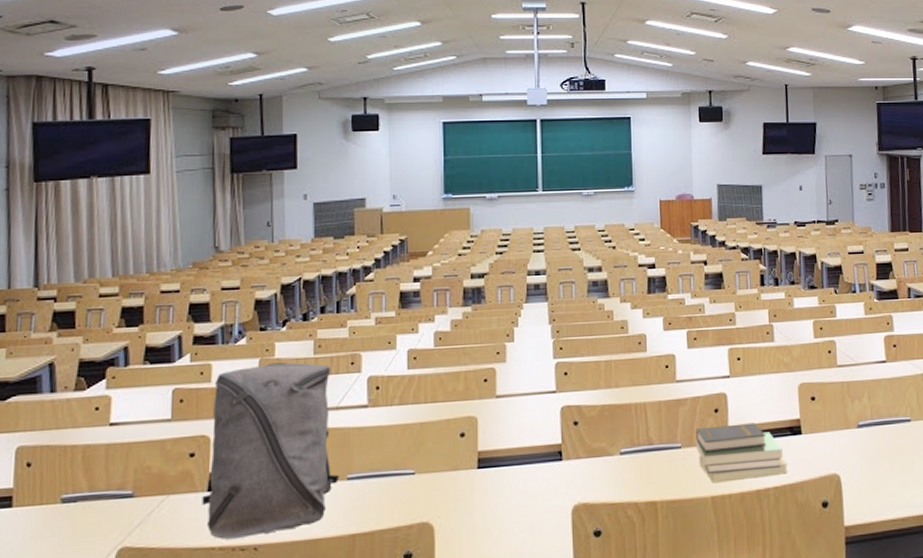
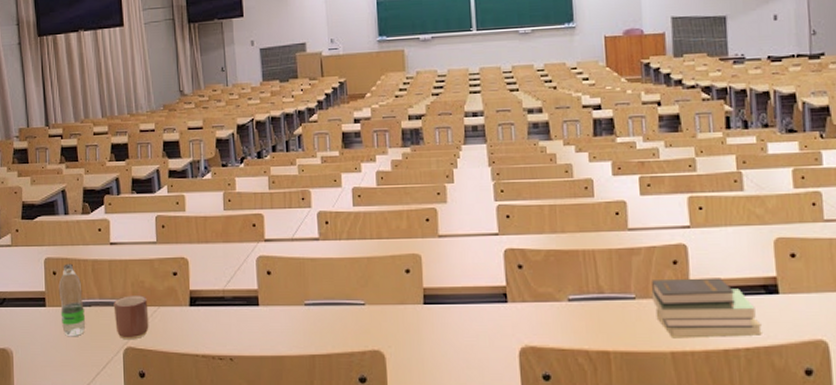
bottle: none [32,451,68,543] -> present [58,263,86,337]
mug: none [107,483,154,539] -> present [113,295,149,340]
backpack: present [202,362,340,540] -> none [185,196,299,348]

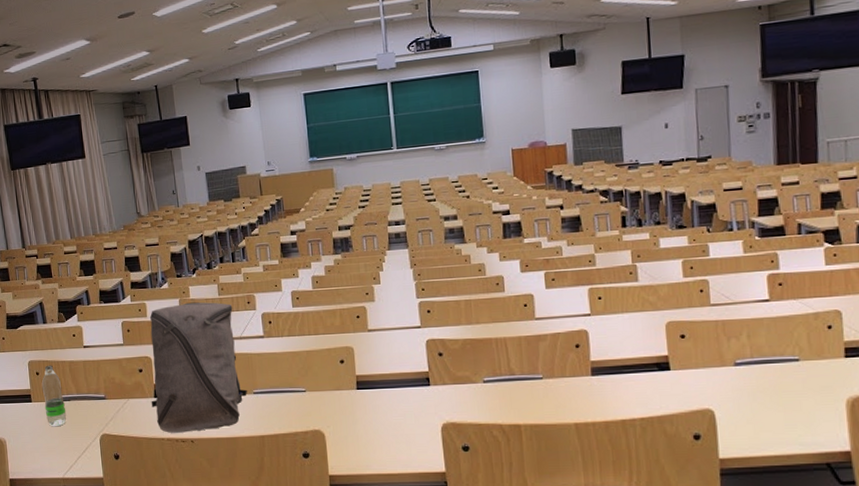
mug: present [113,295,149,340] -> none [89,390,121,428]
backpack: none [185,196,299,348] -> present [149,302,248,433]
books: present [651,278,762,339] -> none [556,358,655,412]

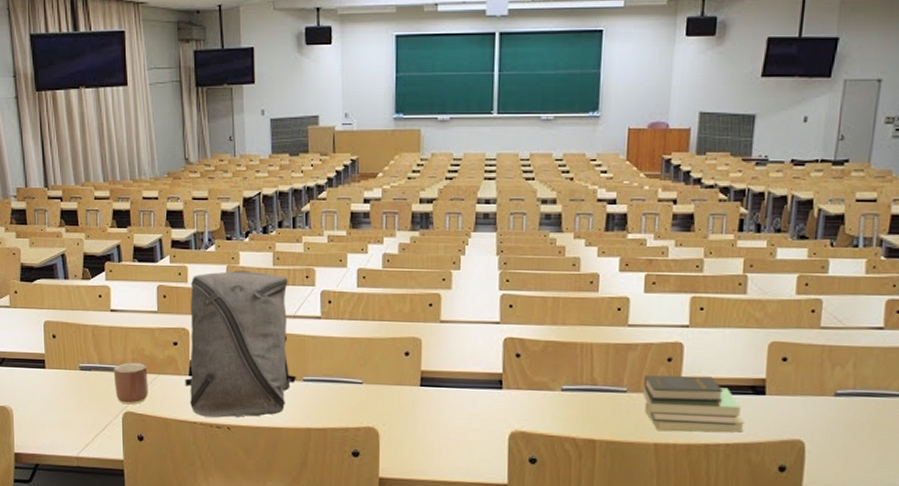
bottle: present [41,365,67,427] -> none [58,328,86,399]
mug: none [89,390,121,428] -> present [113,362,148,405]
books: none [556,358,655,412] -> present [642,375,744,433]

